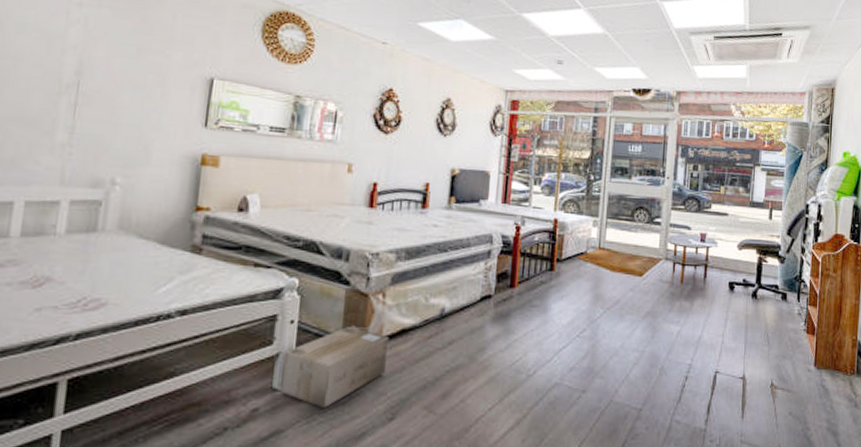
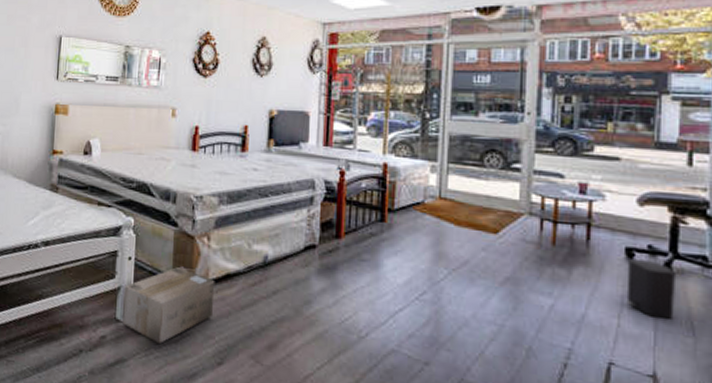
pedal bin: none [728,291,759,334] -> present [626,259,675,319]

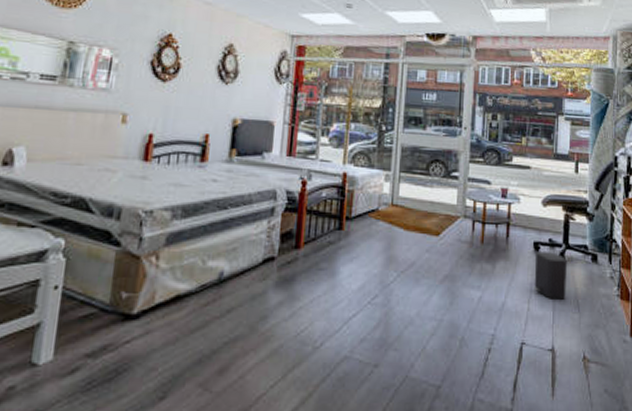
cardboard box: present [122,267,215,344] -> none [40,293,162,385]

